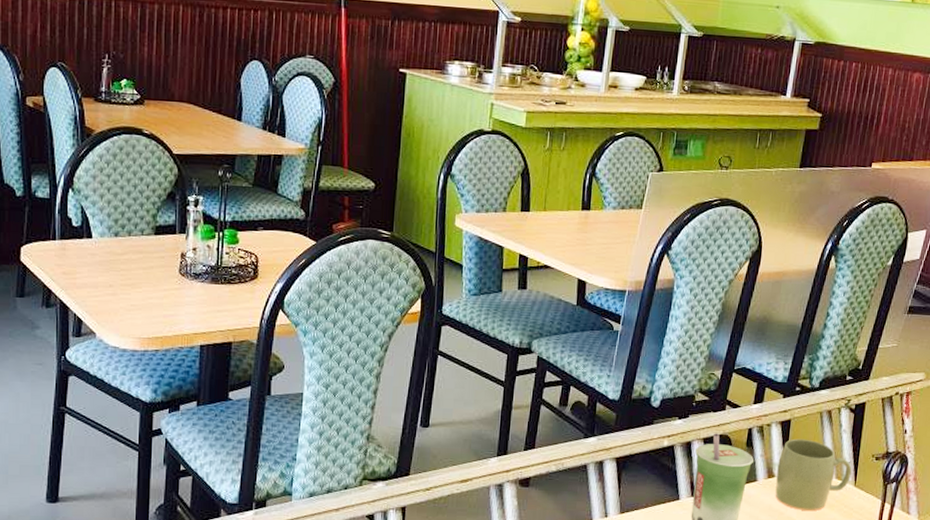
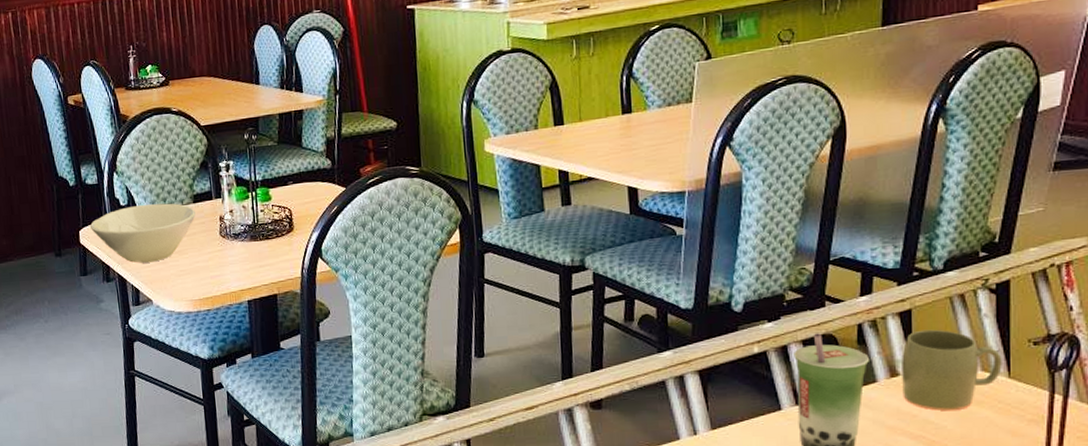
bowl: none [35,228,155,292] -> present [90,203,196,264]

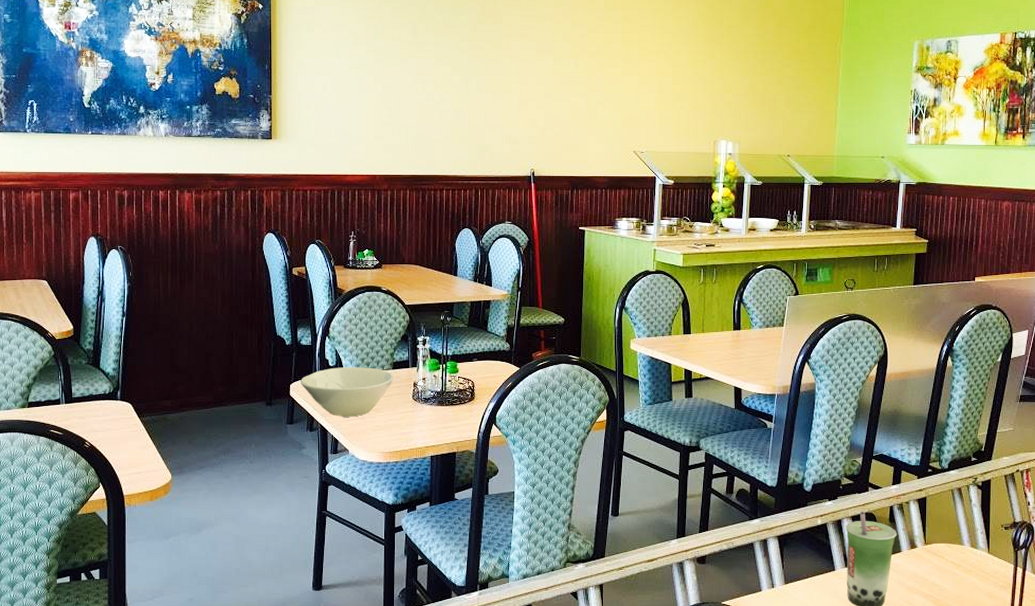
mug: present [902,329,1002,411] -> none [918,513,984,576]

